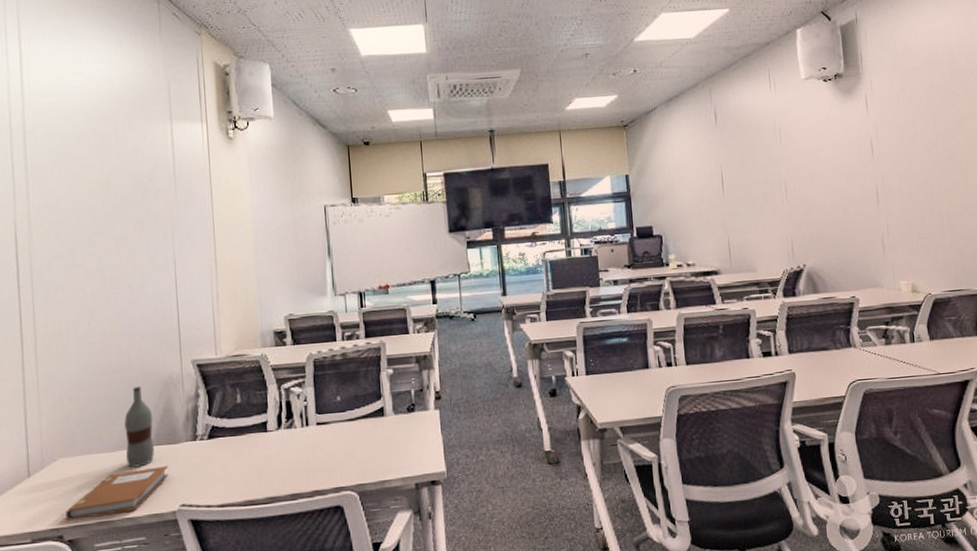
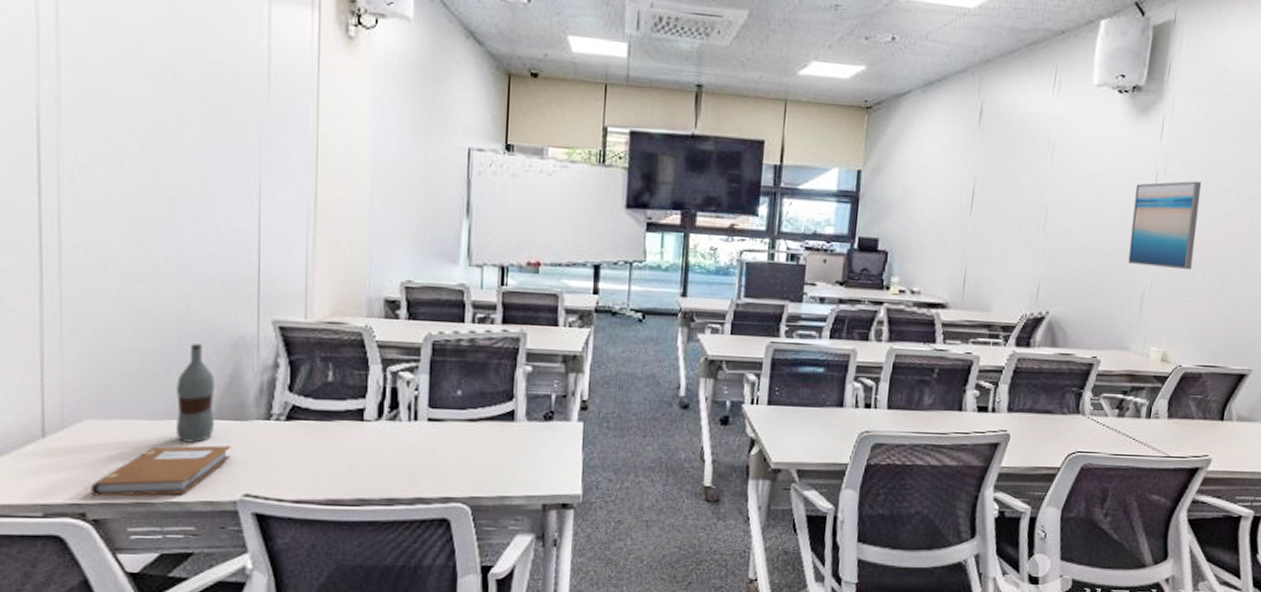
wall art: none [855,140,919,216] -> present [1128,181,1201,270]

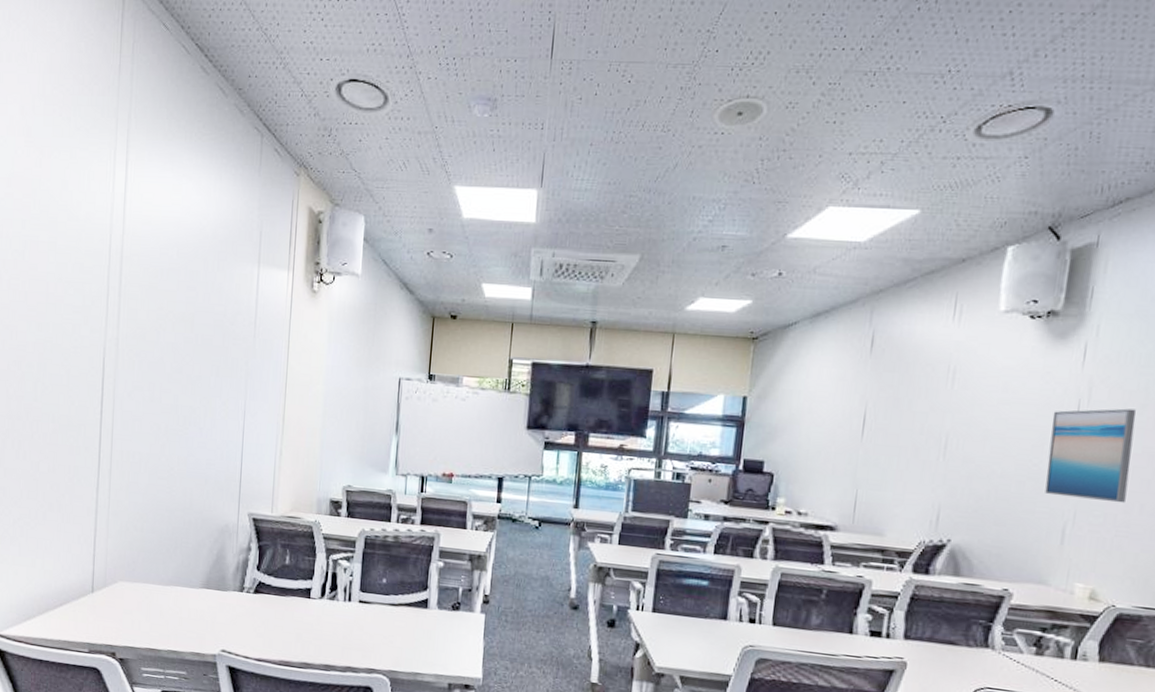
notebook: present [91,445,231,497] -> none [119,606,214,645]
bottle: present [175,344,215,443] -> none [177,528,207,606]

